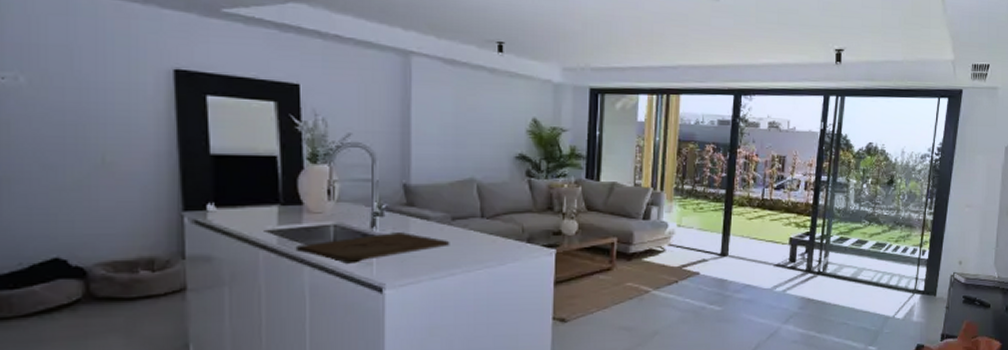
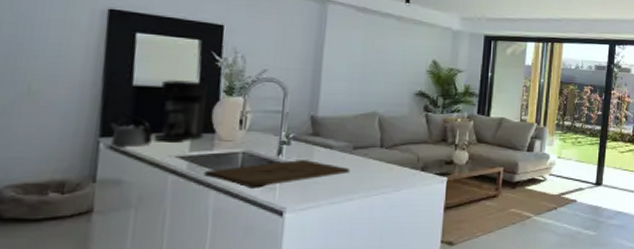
kettle: none [191,185,239,223] -> present [109,114,154,148]
coffee maker: none [237,146,291,216] -> present [152,79,208,143]

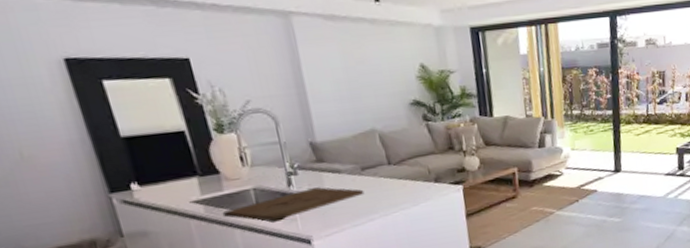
kettle: present [109,114,154,148] -> none [114,166,163,202]
coffee maker: present [152,79,208,143] -> none [148,122,210,189]

